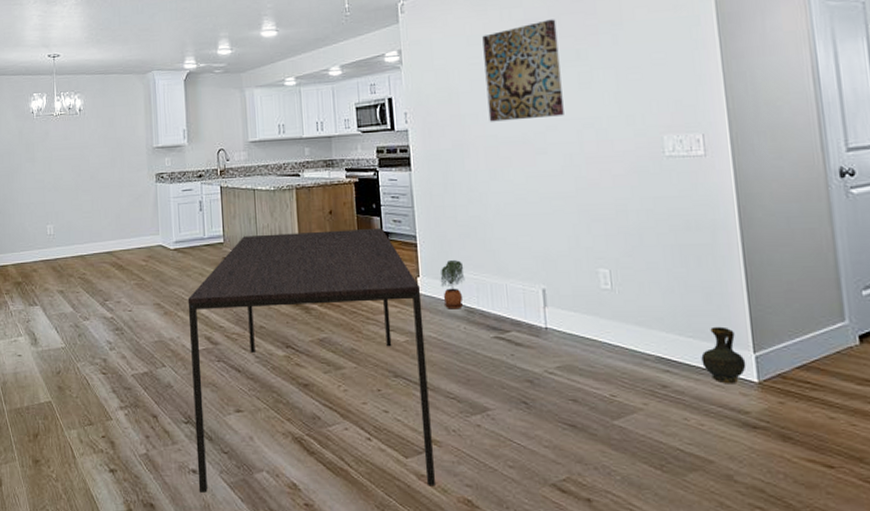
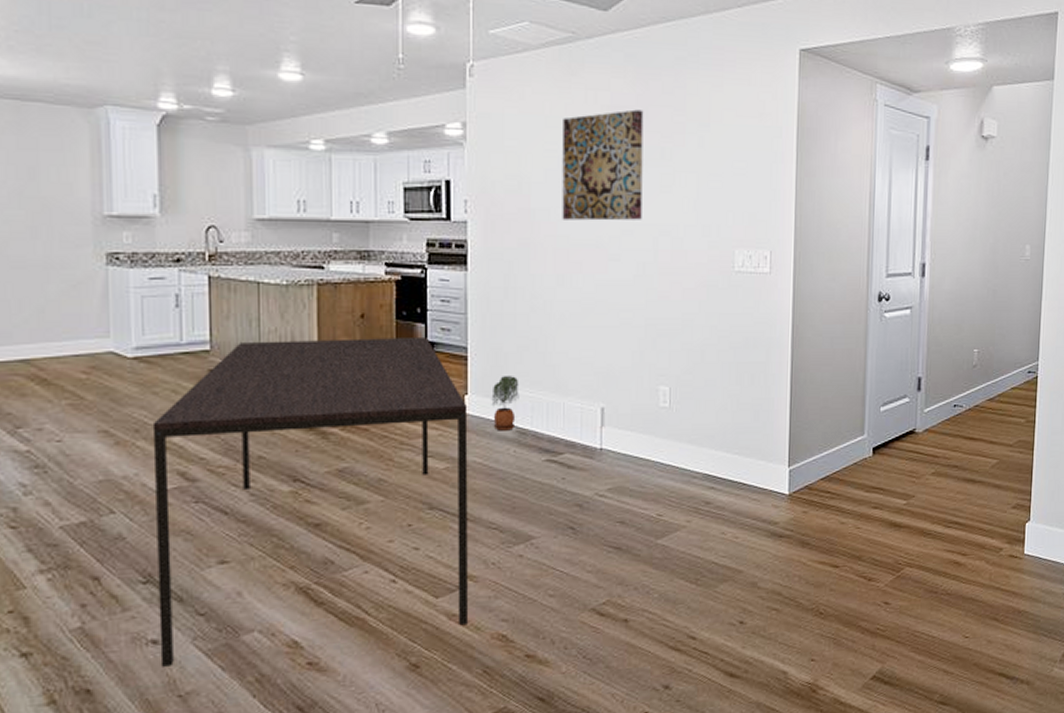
ceramic jug: present [701,326,746,384] -> none [743,443,781,498]

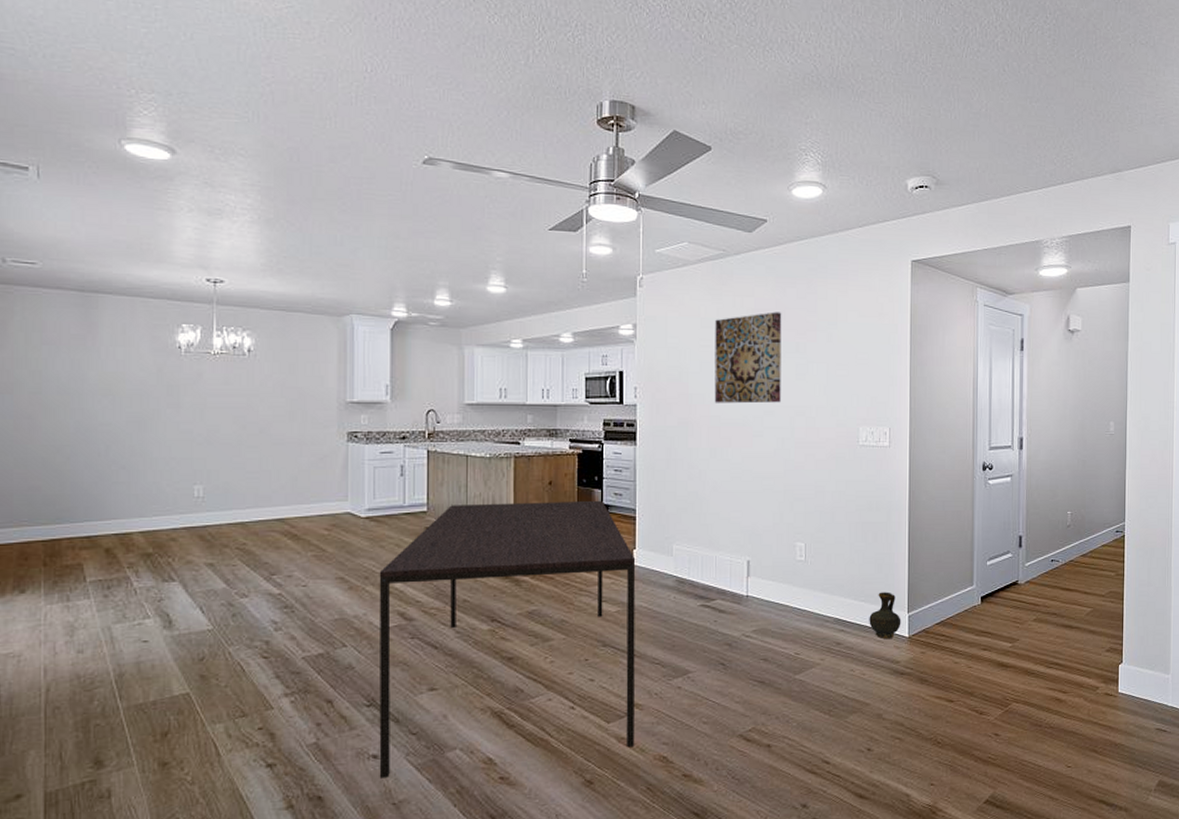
potted plant: present [491,376,519,431] -> none [655,533,679,580]
ceramic jug: none [743,443,781,498] -> present [869,592,901,640]

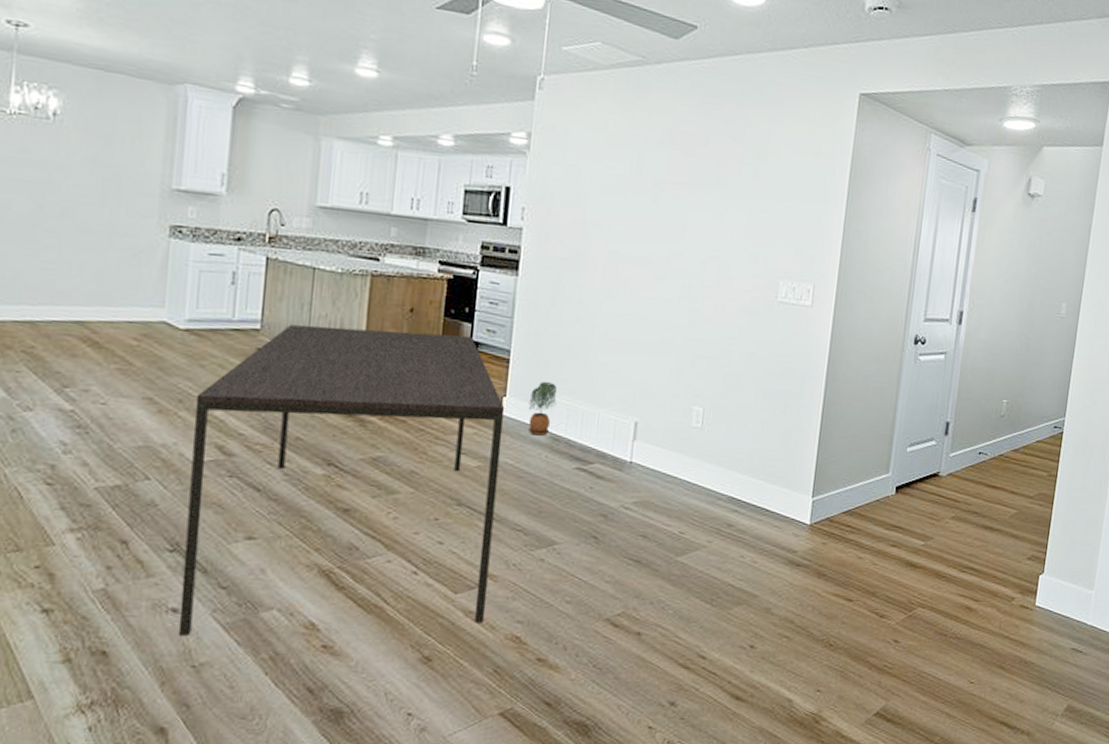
potted plant: none [655,533,679,580] -> present [527,382,558,436]
wall art: present [714,312,782,404] -> none [614,136,704,243]
ceramic jug: present [869,592,901,640] -> none [767,471,804,525]

